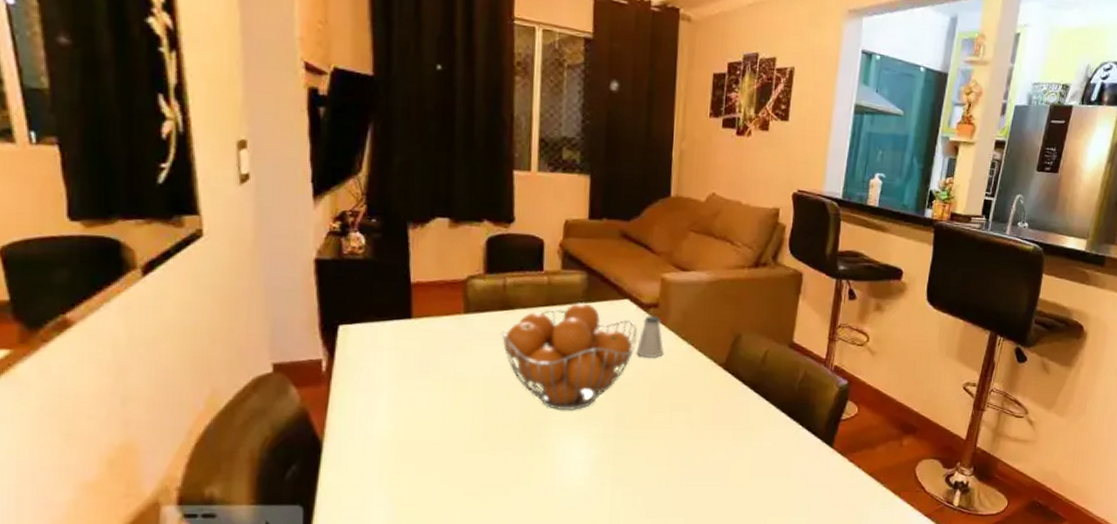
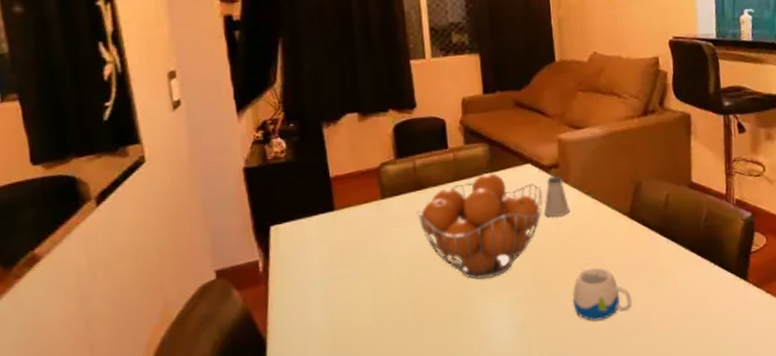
mug: none [653,413,714,467] -> present [572,267,632,321]

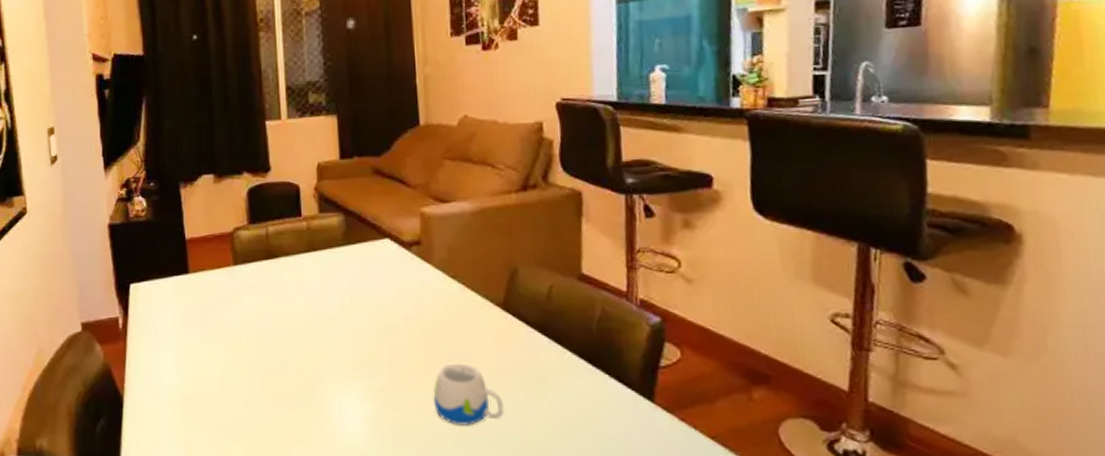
fruit basket: present [416,173,543,280] -> none [268,246,402,362]
saltshaker: present [543,176,569,218] -> none [402,254,432,302]

